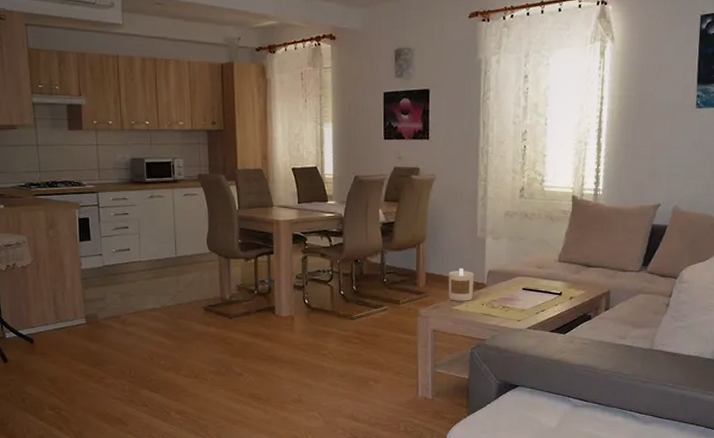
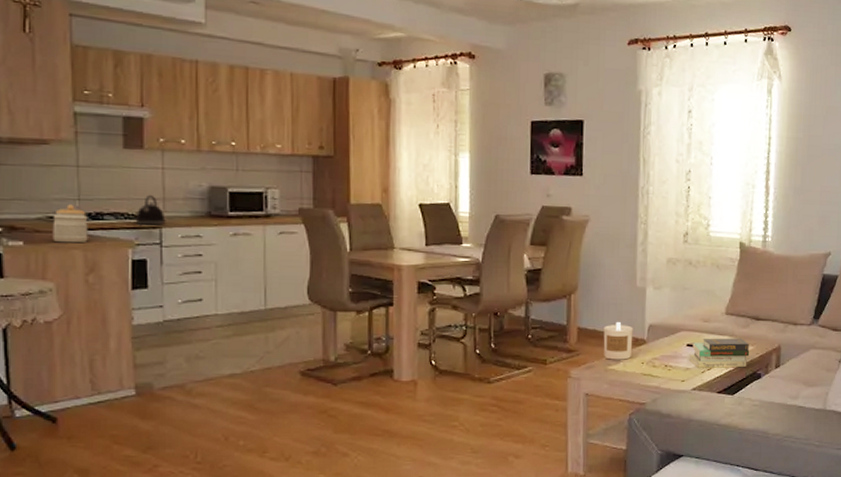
jar: none [22,175,47,206] -> present [52,204,88,244]
kettle: none [80,166,101,191] -> present [136,194,166,226]
books: none [525,283,581,311] -> present [689,338,750,369]

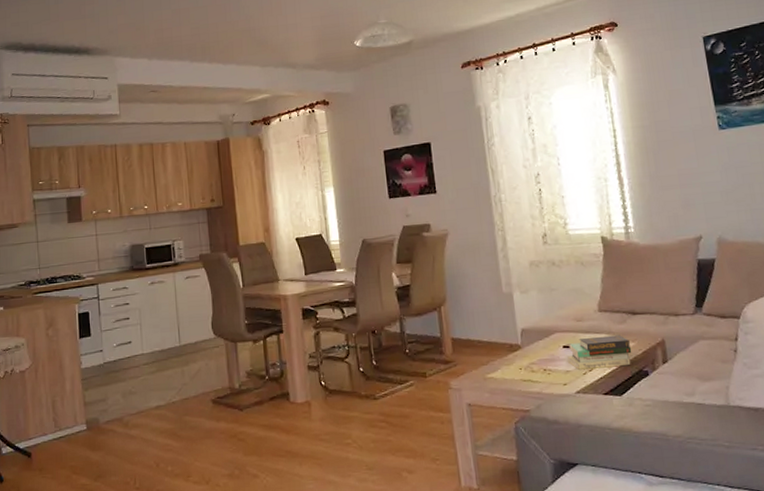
jar: present [52,204,88,244] -> none [22,273,47,305]
kettle: present [136,194,166,226] -> none [80,257,101,284]
candle: present [603,321,633,360] -> none [476,328,509,368]

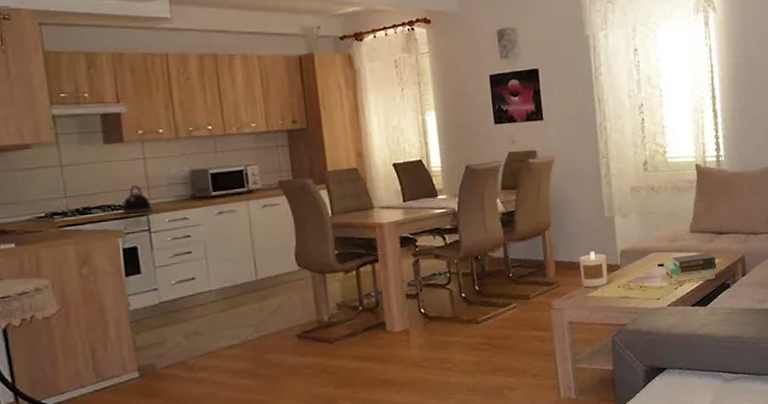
kettle: none [80,257,101,284] -> present [123,184,152,215]
candle: none [476,328,509,368] -> present [579,251,608,288]

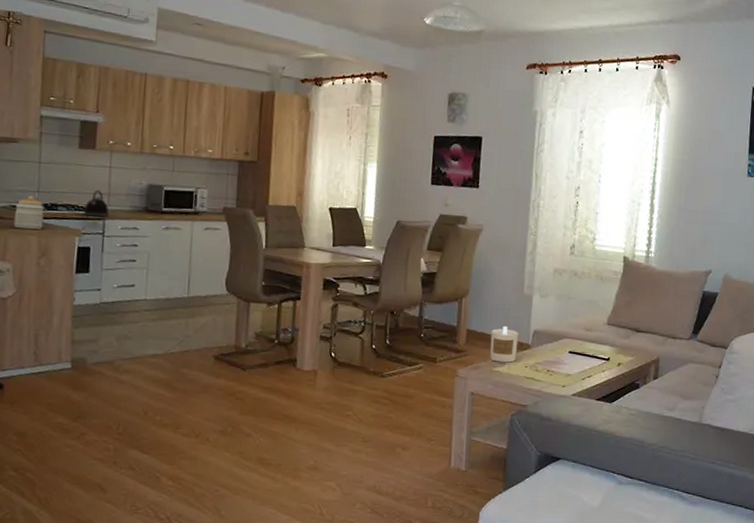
jar: none [41,203,78,241] -> present [13,195,45,230]
books: present [661,252,717,286] -> none [571,346,629,377]

